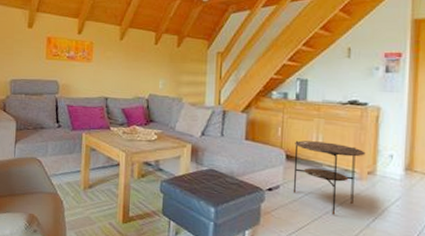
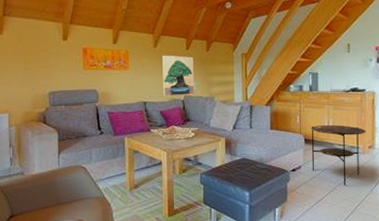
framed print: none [126,48,162,94] -> present [162,55,194,97]

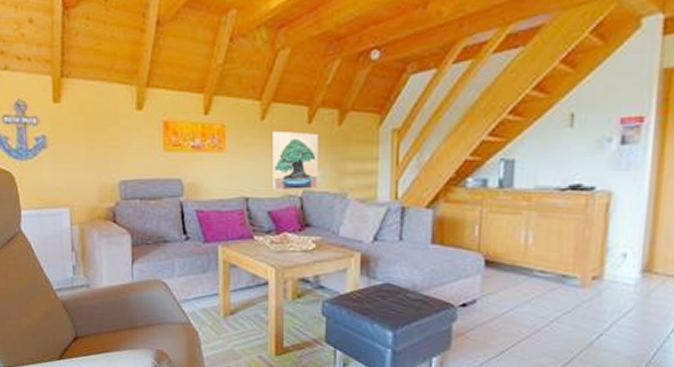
side table: present [311,125,366,186] -> none [493,241,590,333]

